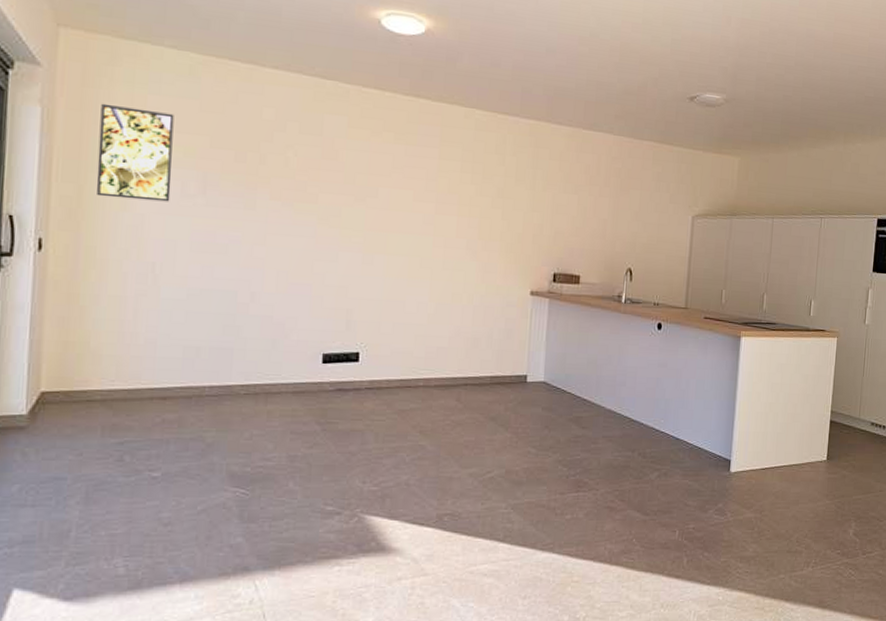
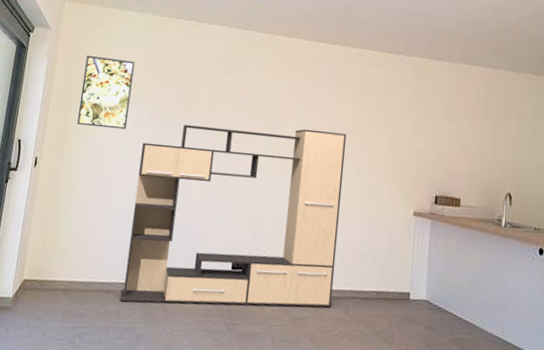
media console: none [180,196,455,409] -> present [120,125,347,308]

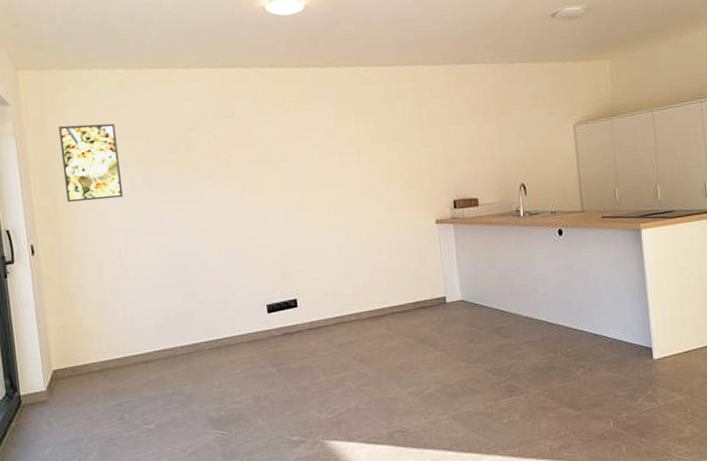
media console: present [120,125,347,308] -> none [144,157,373,369]

